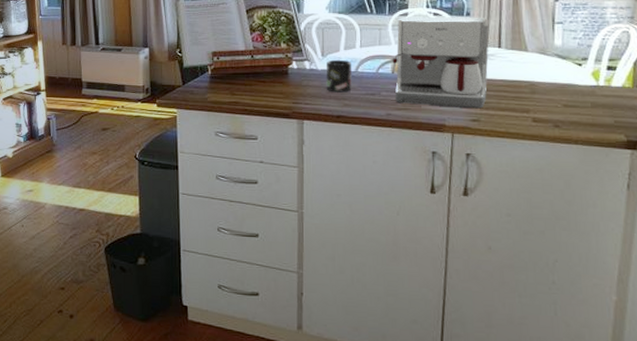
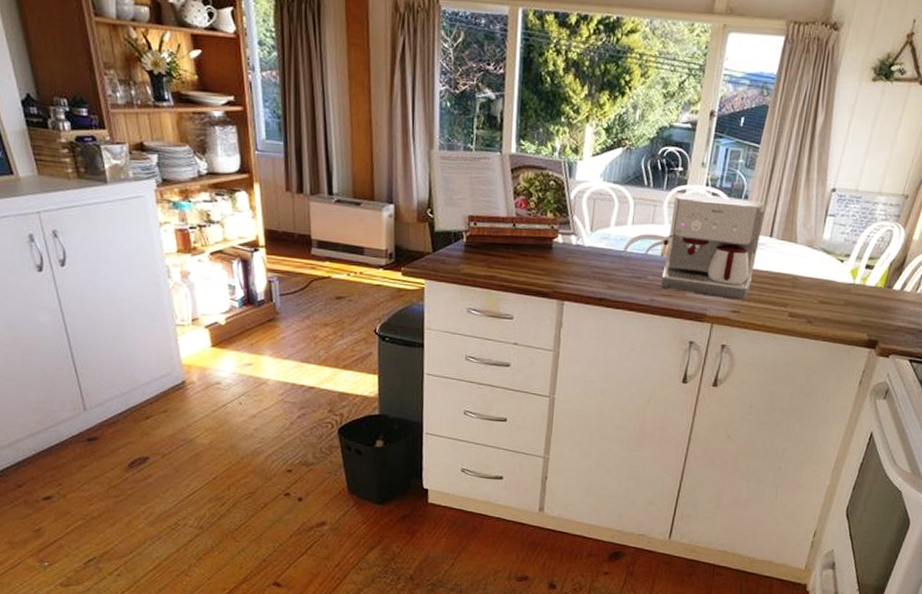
mug: present [326,59,352,92] -> none [591,236,622,274]

